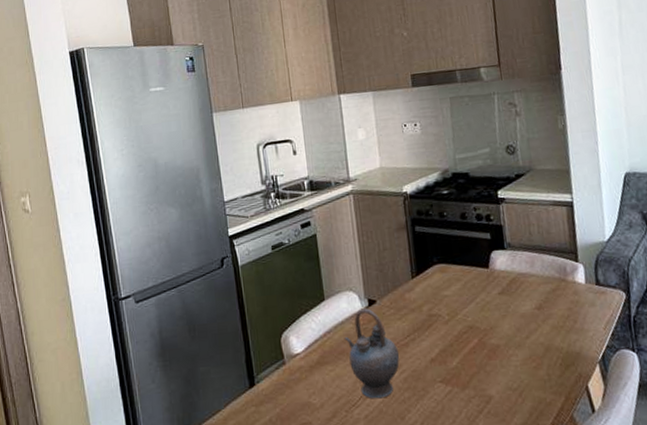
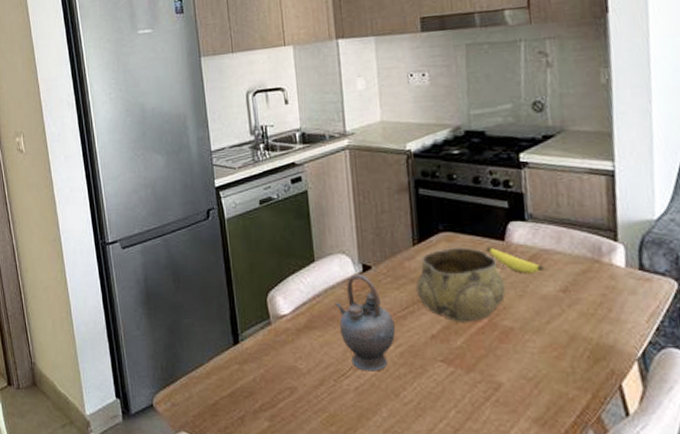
decorative bowl: none [415,276,492,345] -> present [415,246,506,322]
banana: none [474,274,522,296] -> present [486,247,545,274]

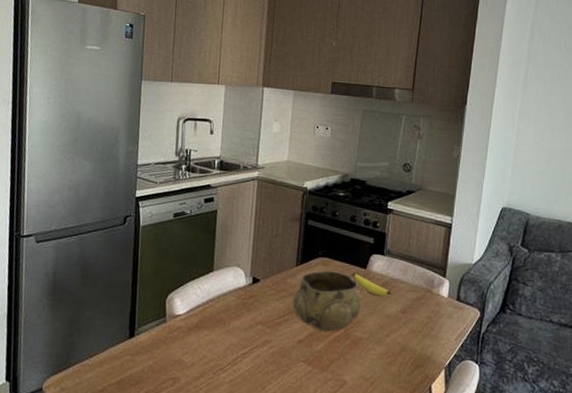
teapot: present [335,274,395,372] -> none [225,284,271,368]

